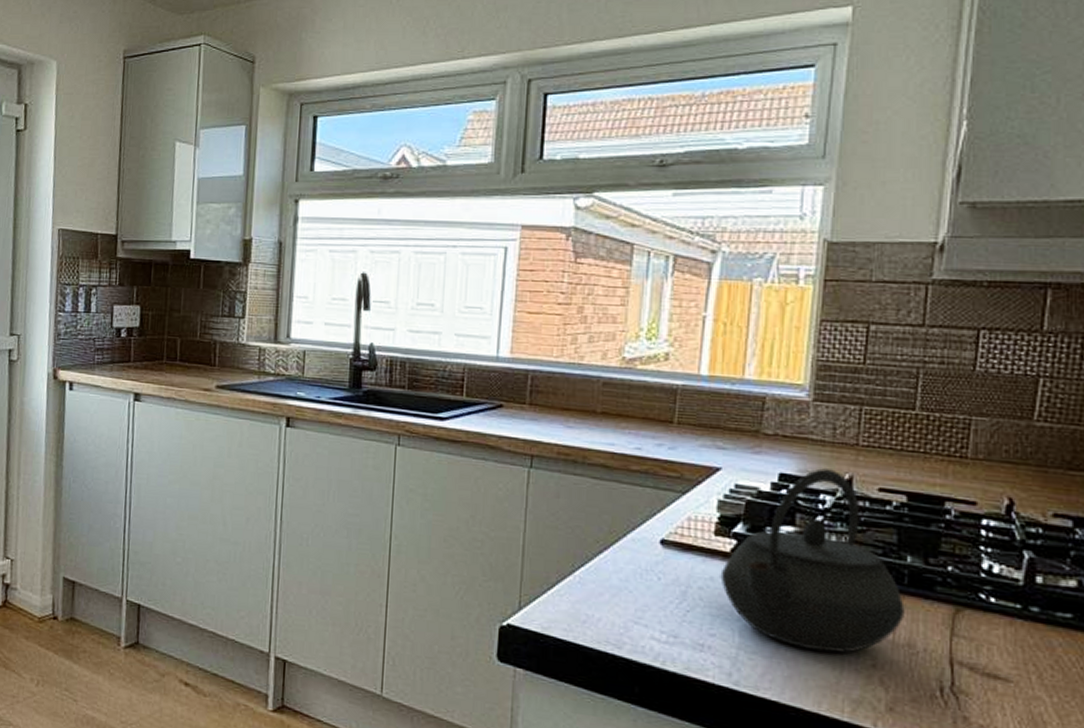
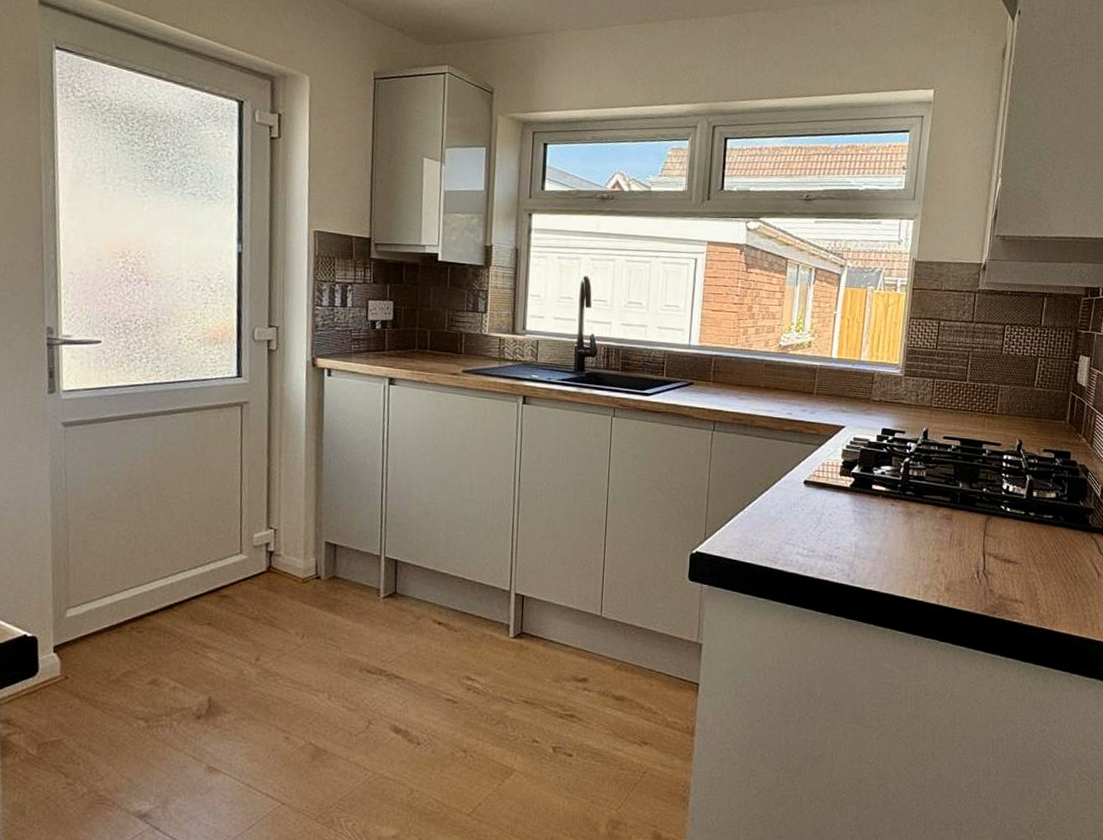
kettle: present [720,468,905,653] -> none [843,424,957,554]

